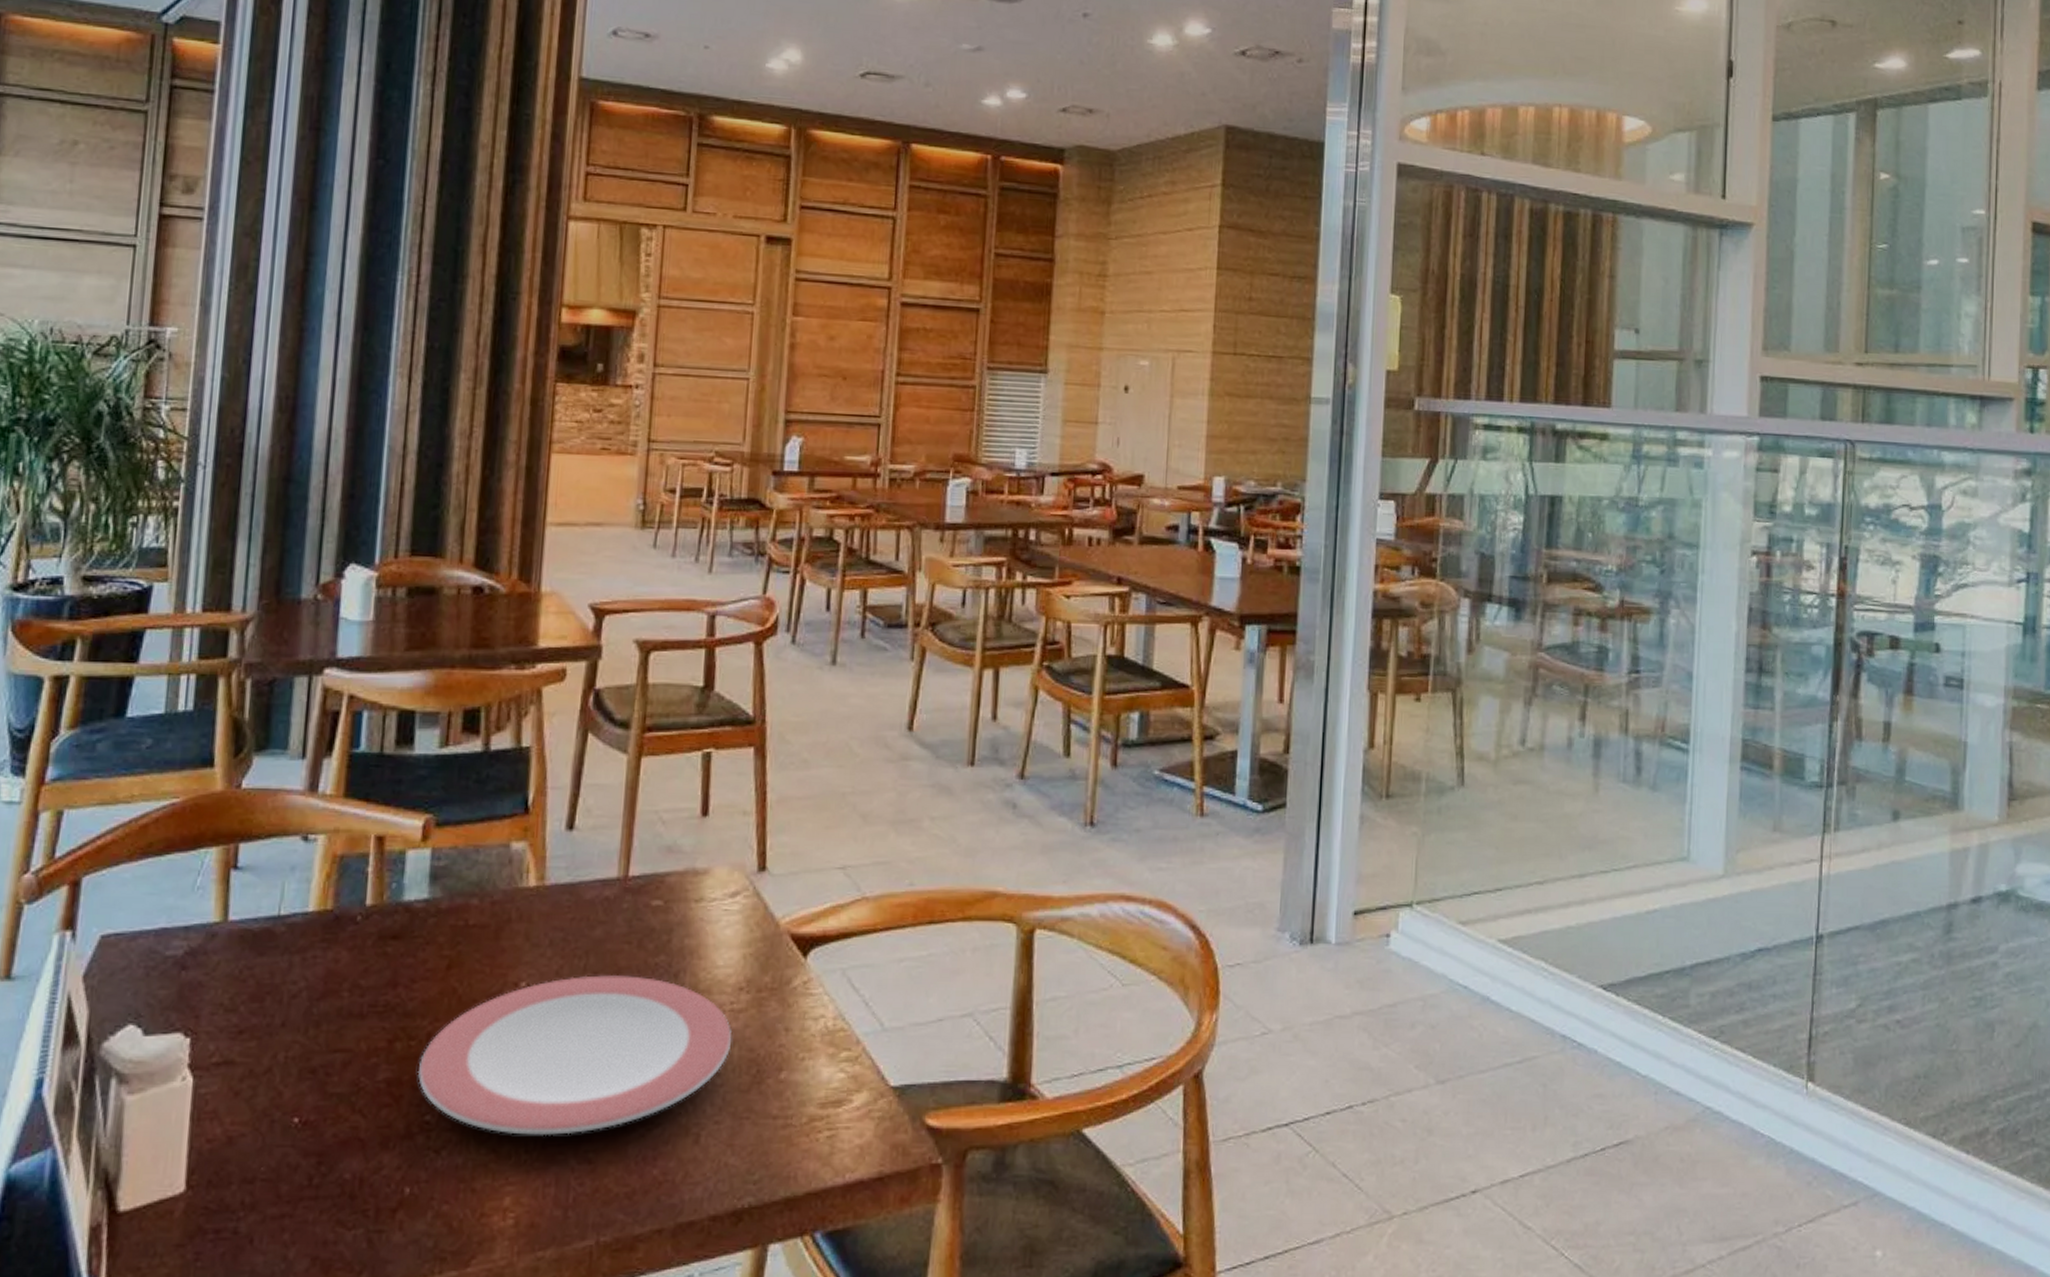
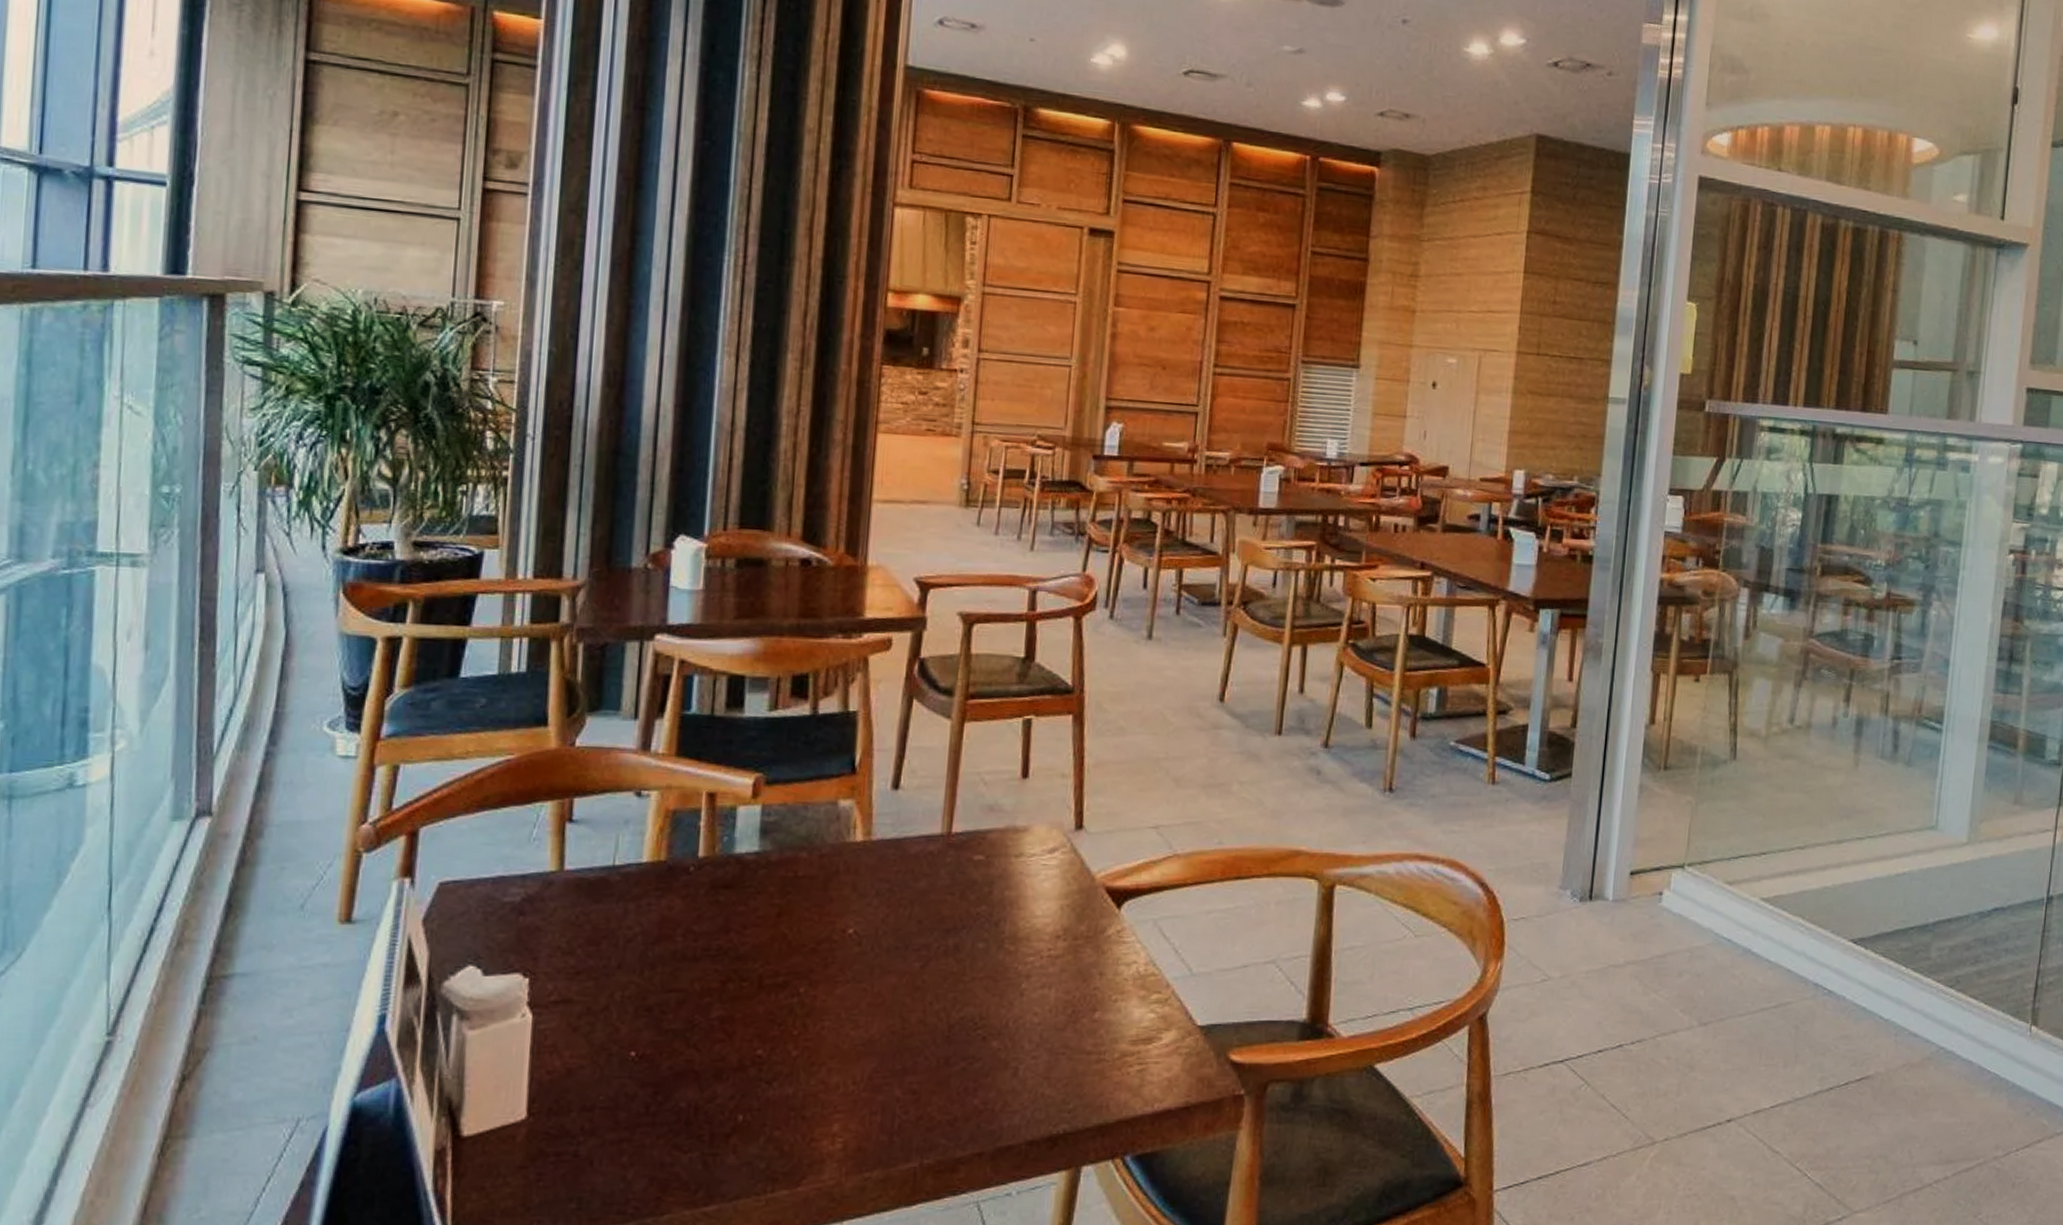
plate: present [417,975,732,1135] -> none [749,923,1049,1068]

